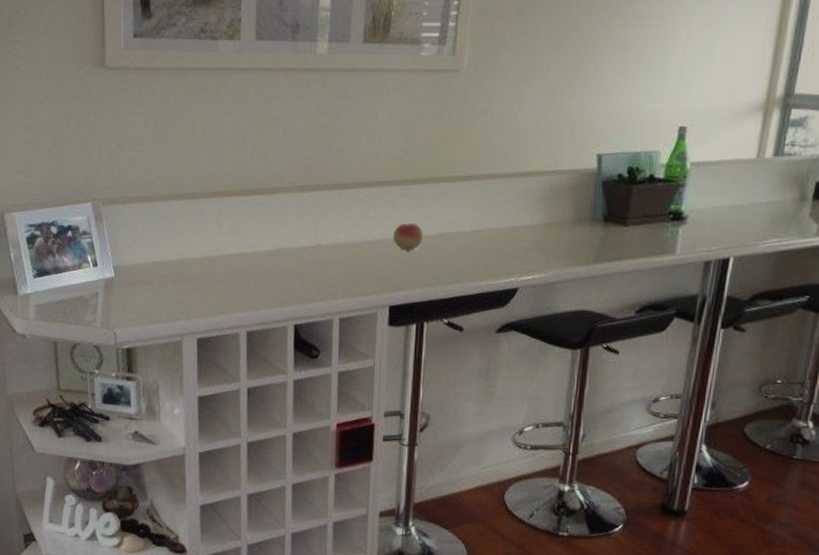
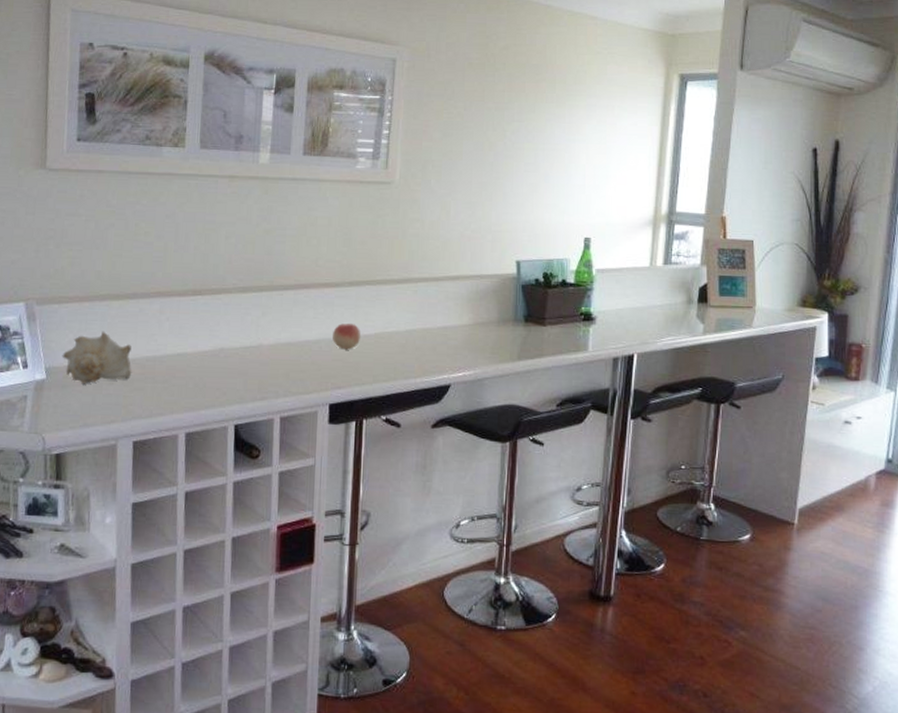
seashell: none [128,230,194,283] -> present [62,331,132,385]

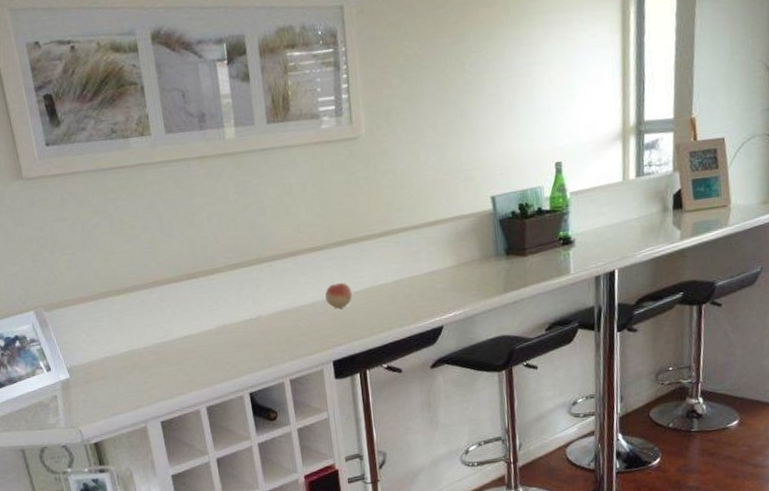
seashell: present [62,331,132,385] -> none [79,326,147,378]

